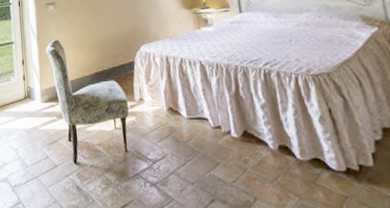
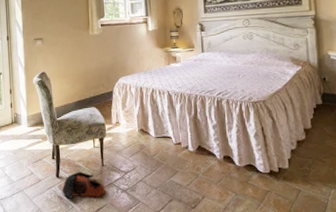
bag: none [80,157,131,192] -> present [62,171,105,200]

